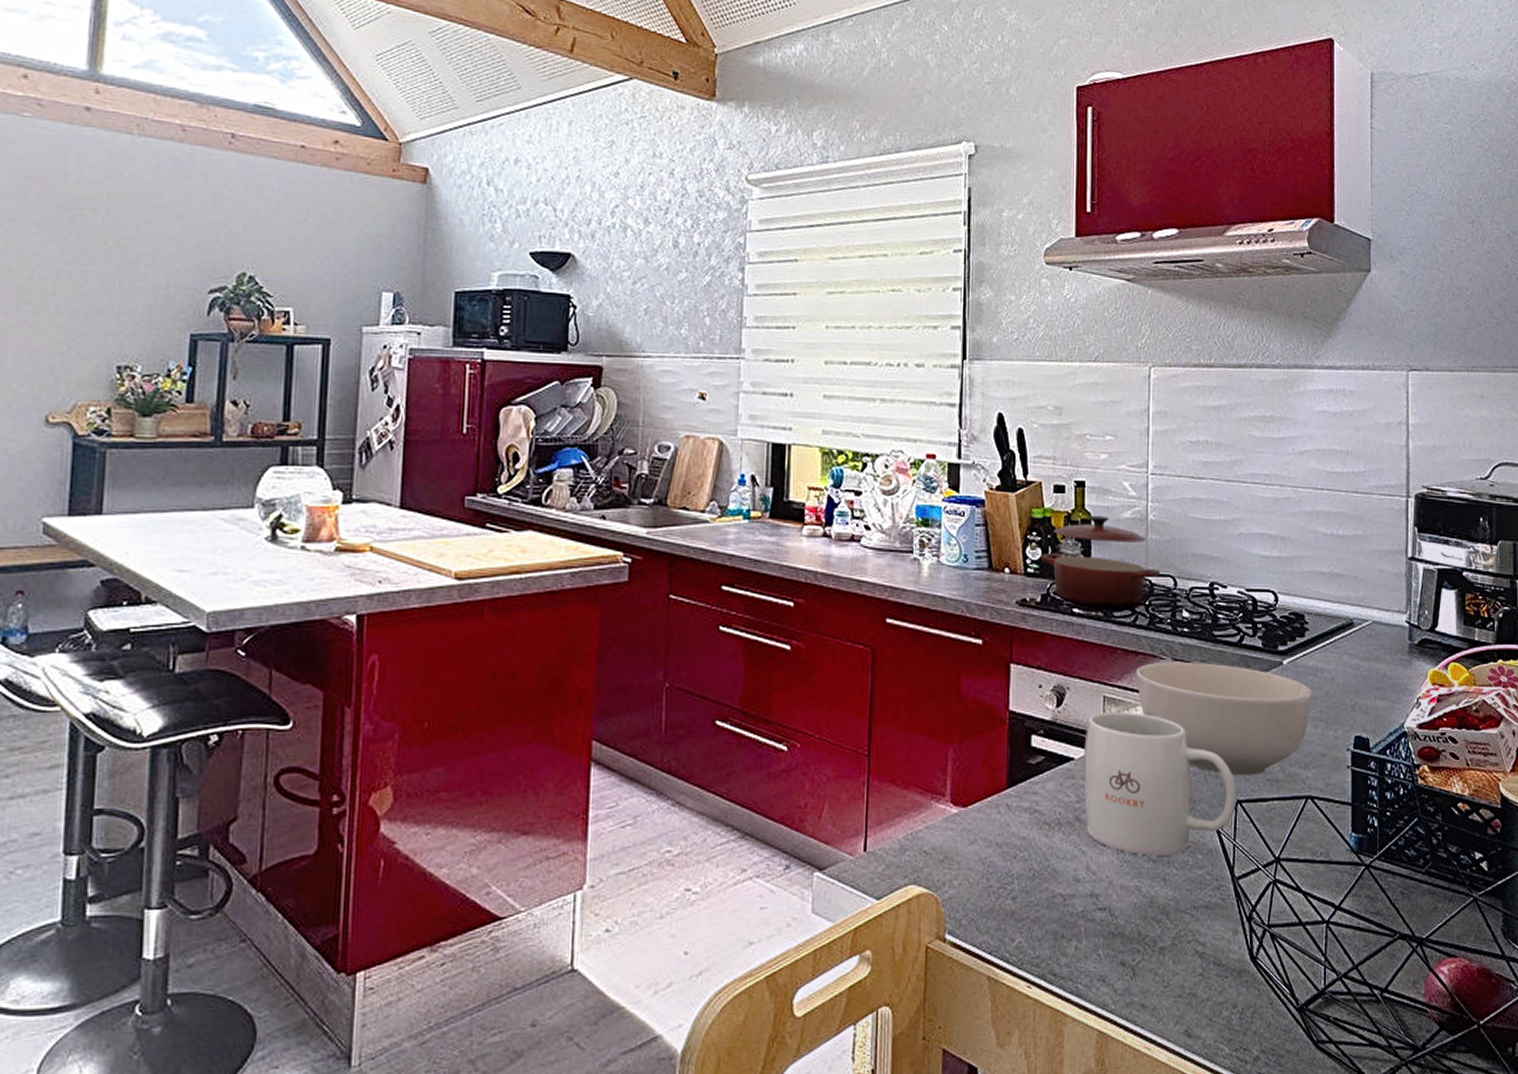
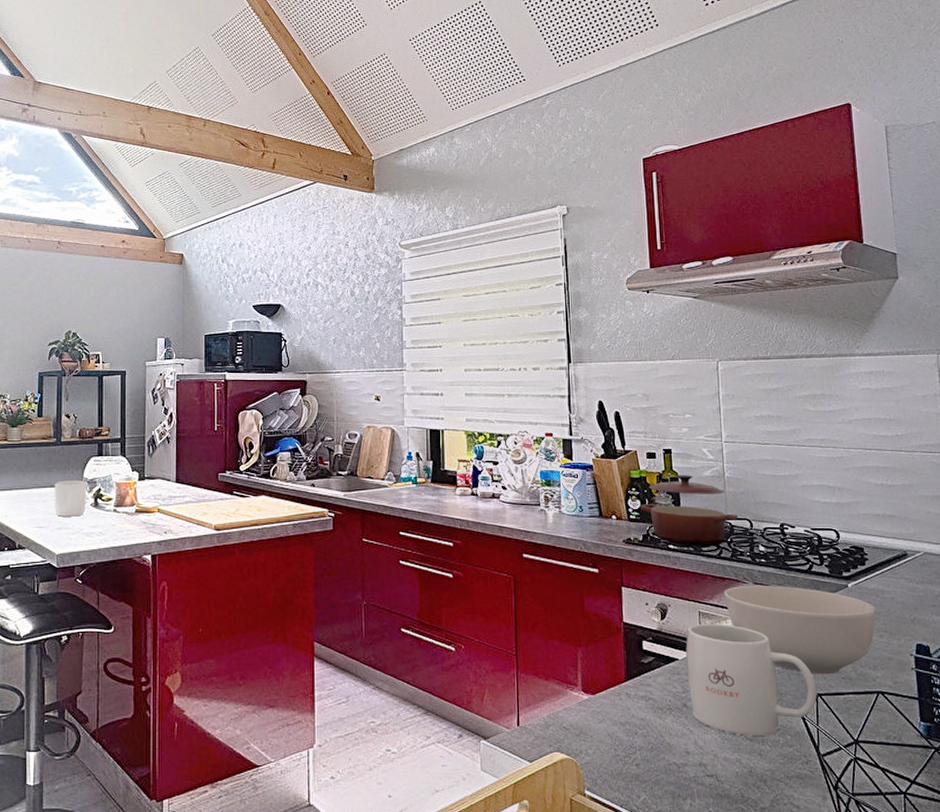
mug: none [206,501,260,556] -> present [54,480,86,517]

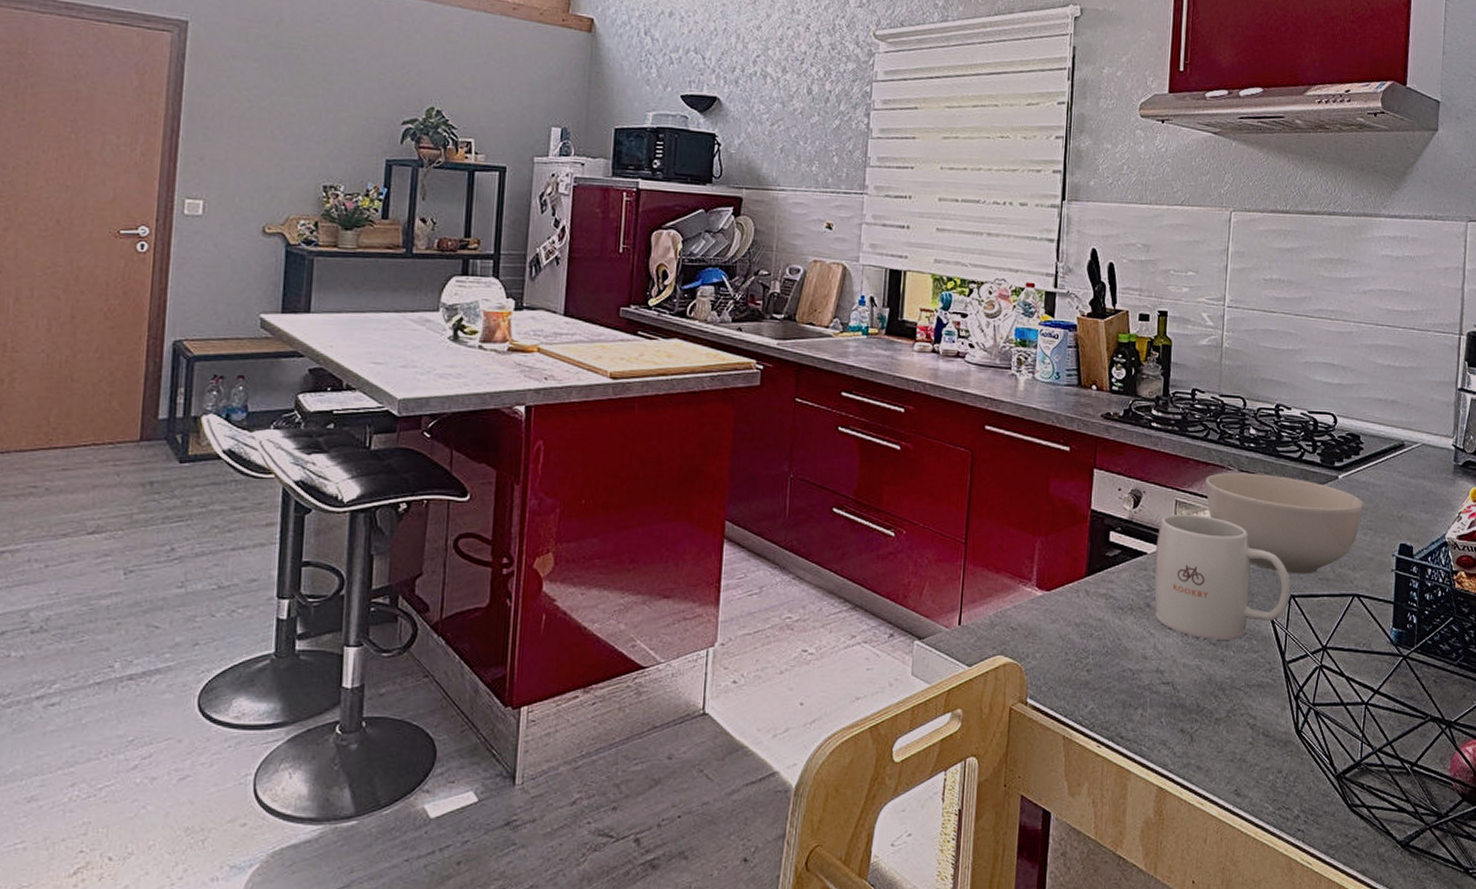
mug: present [54,480,86,517] -> none [398,304,444,352]
saucepan: present [639,475,738,547] -> none [1124,342,1232,427]

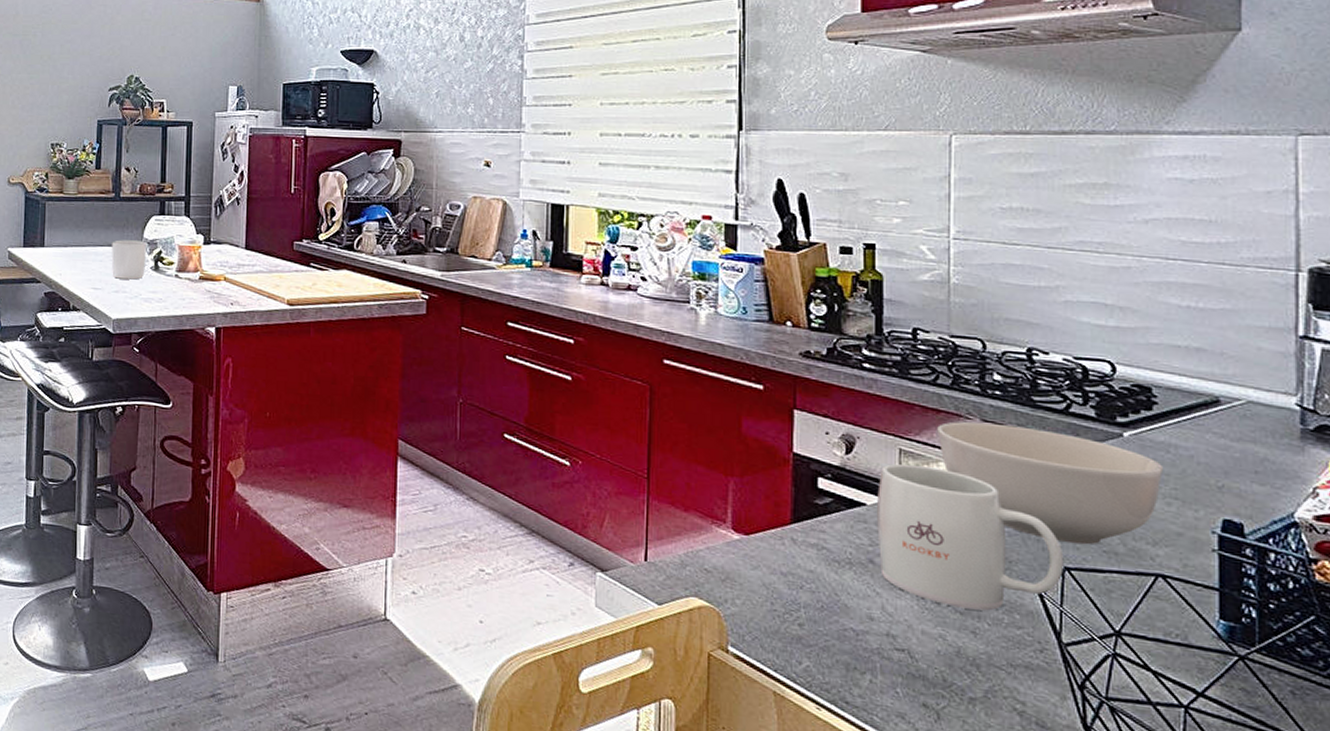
mug: none [398,304,444,352] -> present [111,240,146,280]

